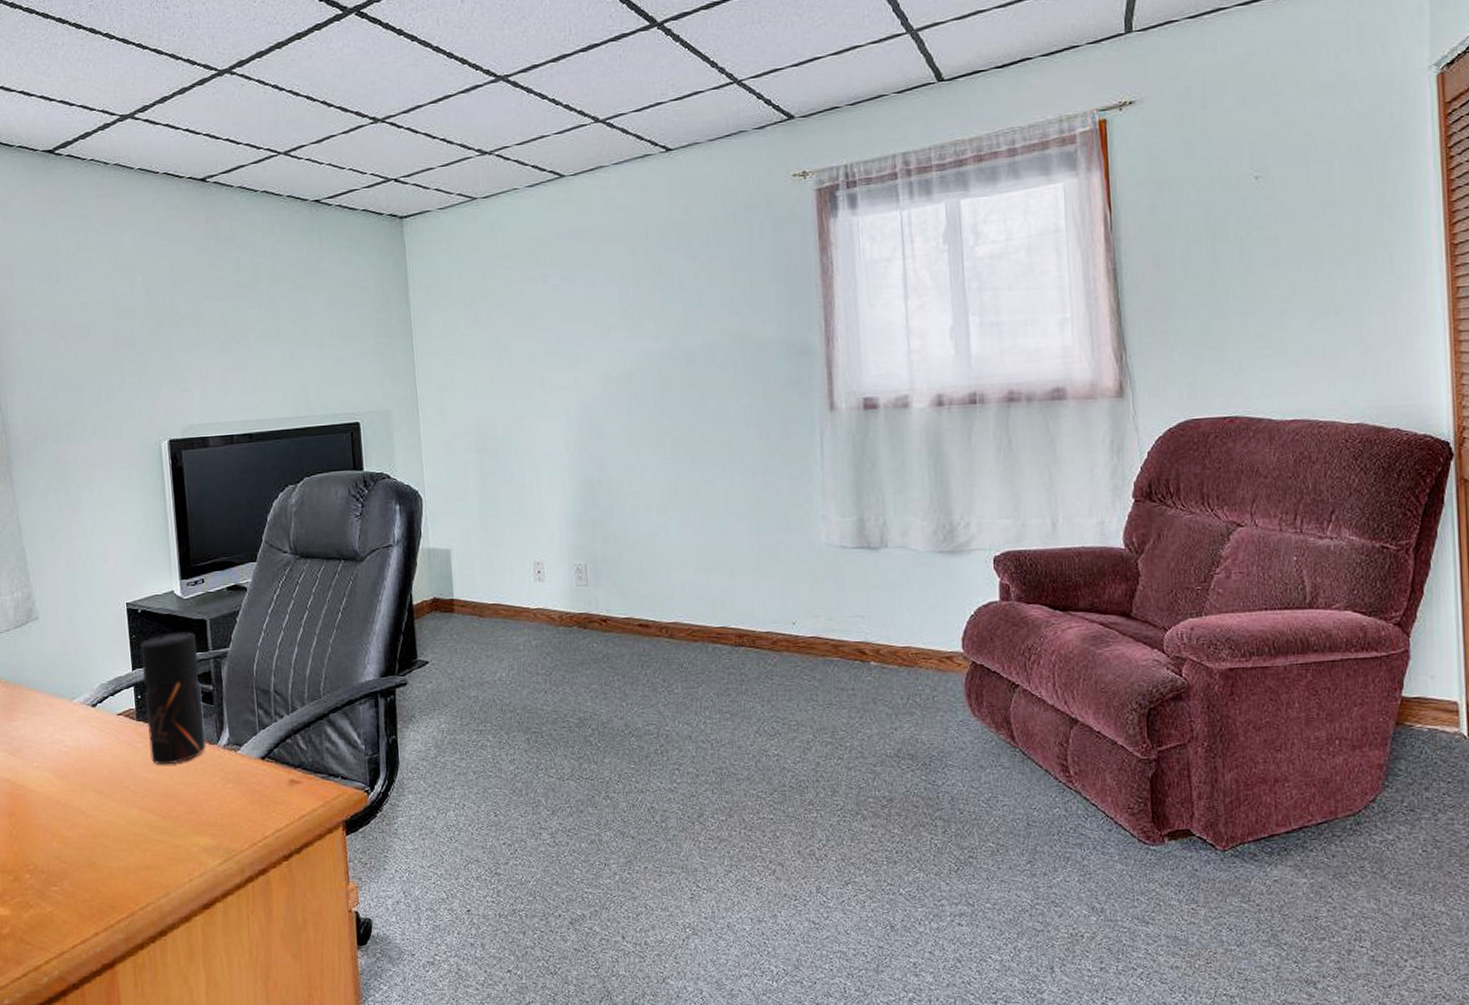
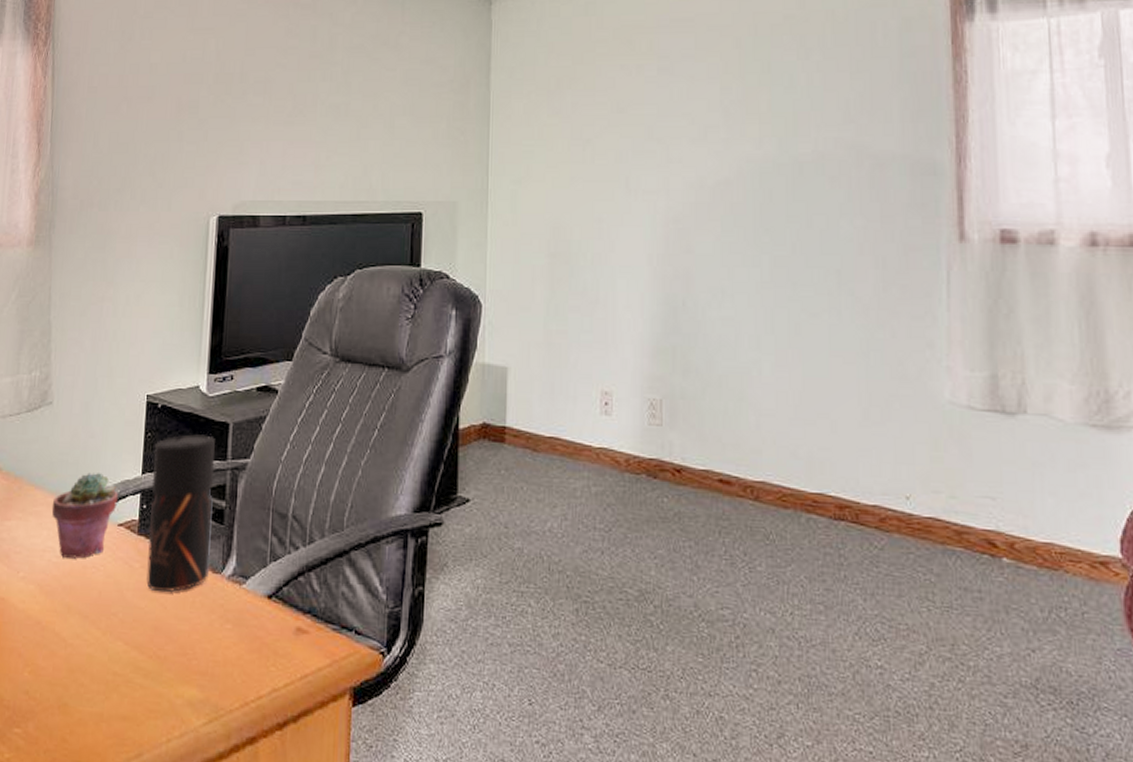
potted succulent: none [53,673,114,747] -> present [51,472,118,559]

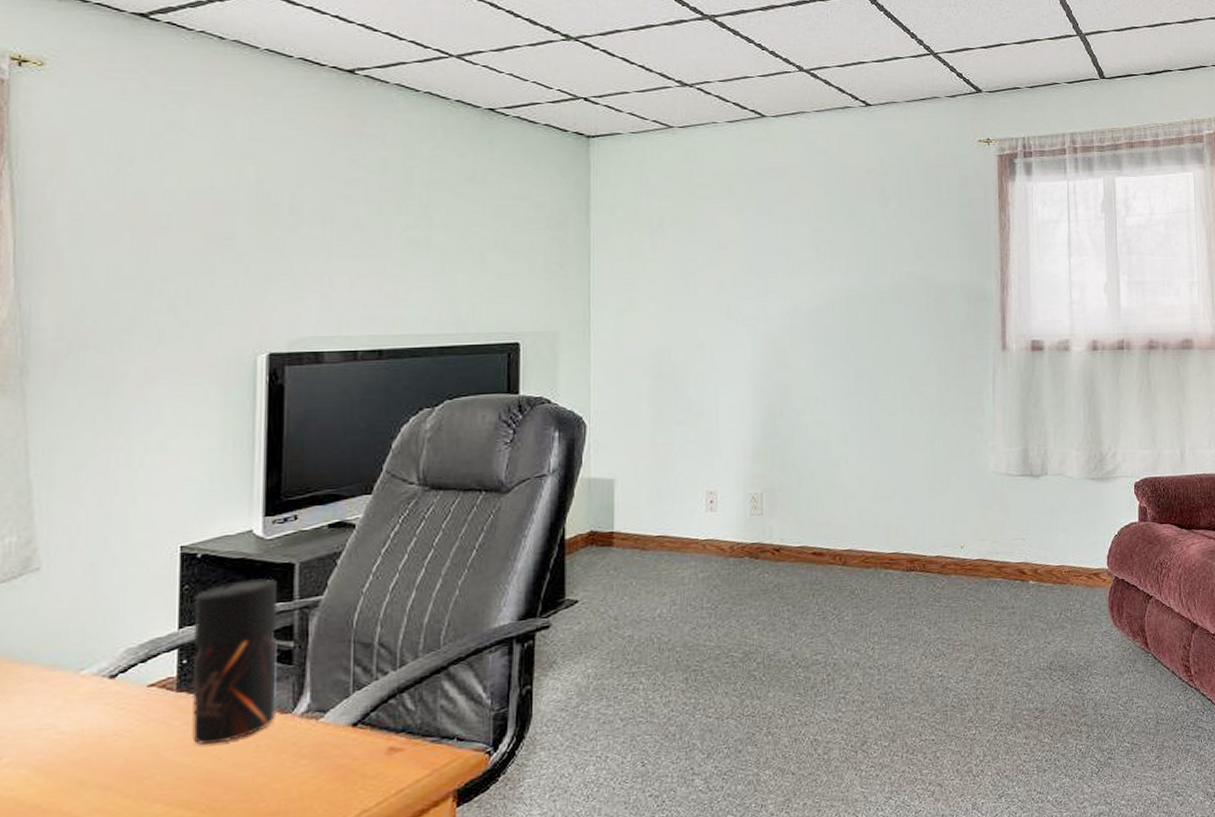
potted succulent: present [51,472,118,559] -> none [47,635,146,732]

